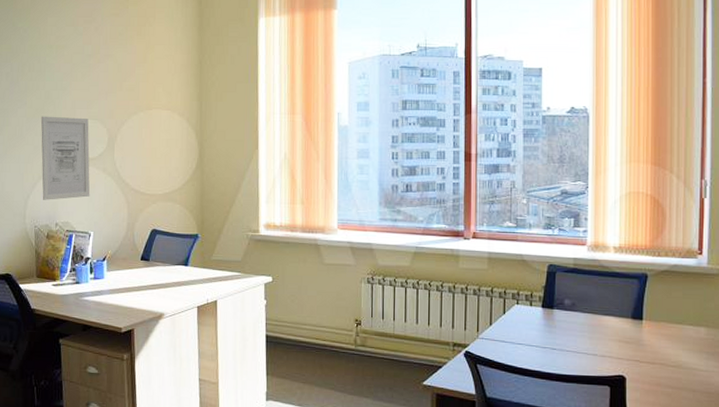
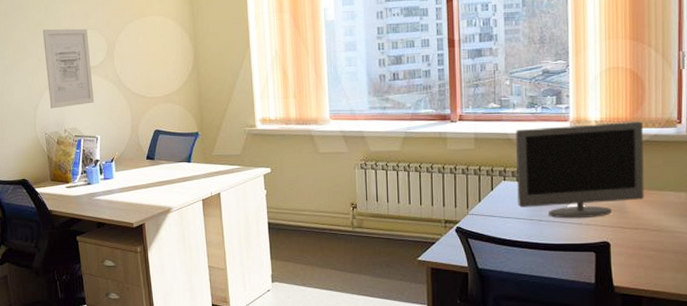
monitor: none [531,249,662,349] -> present [516,121,644,219]

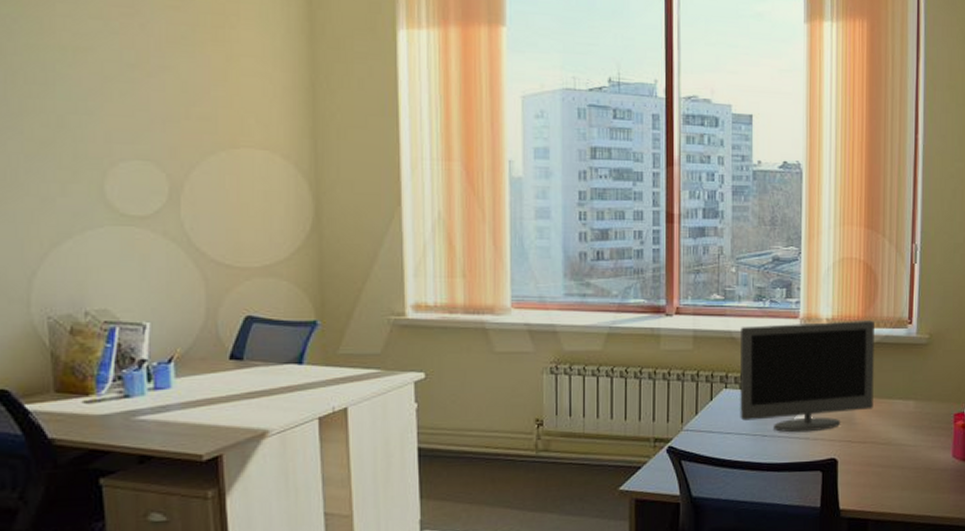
wall art: present [42,28,95,109] -> none [50,152,143,278]

